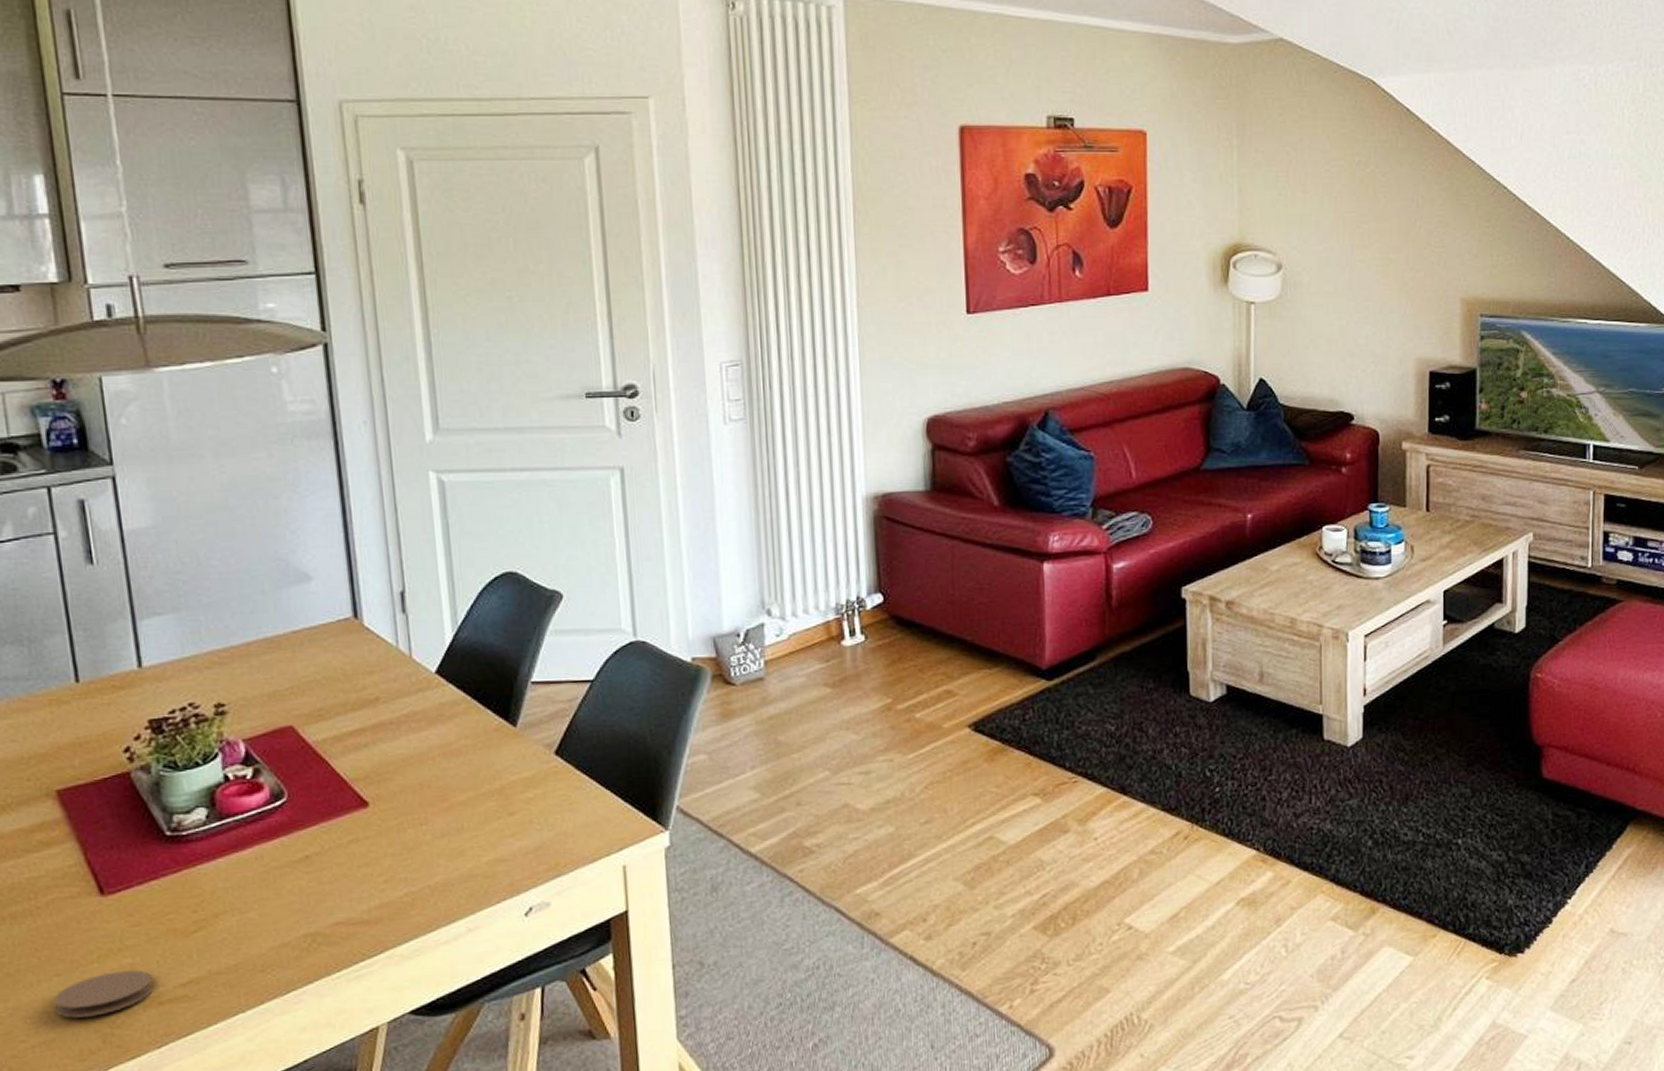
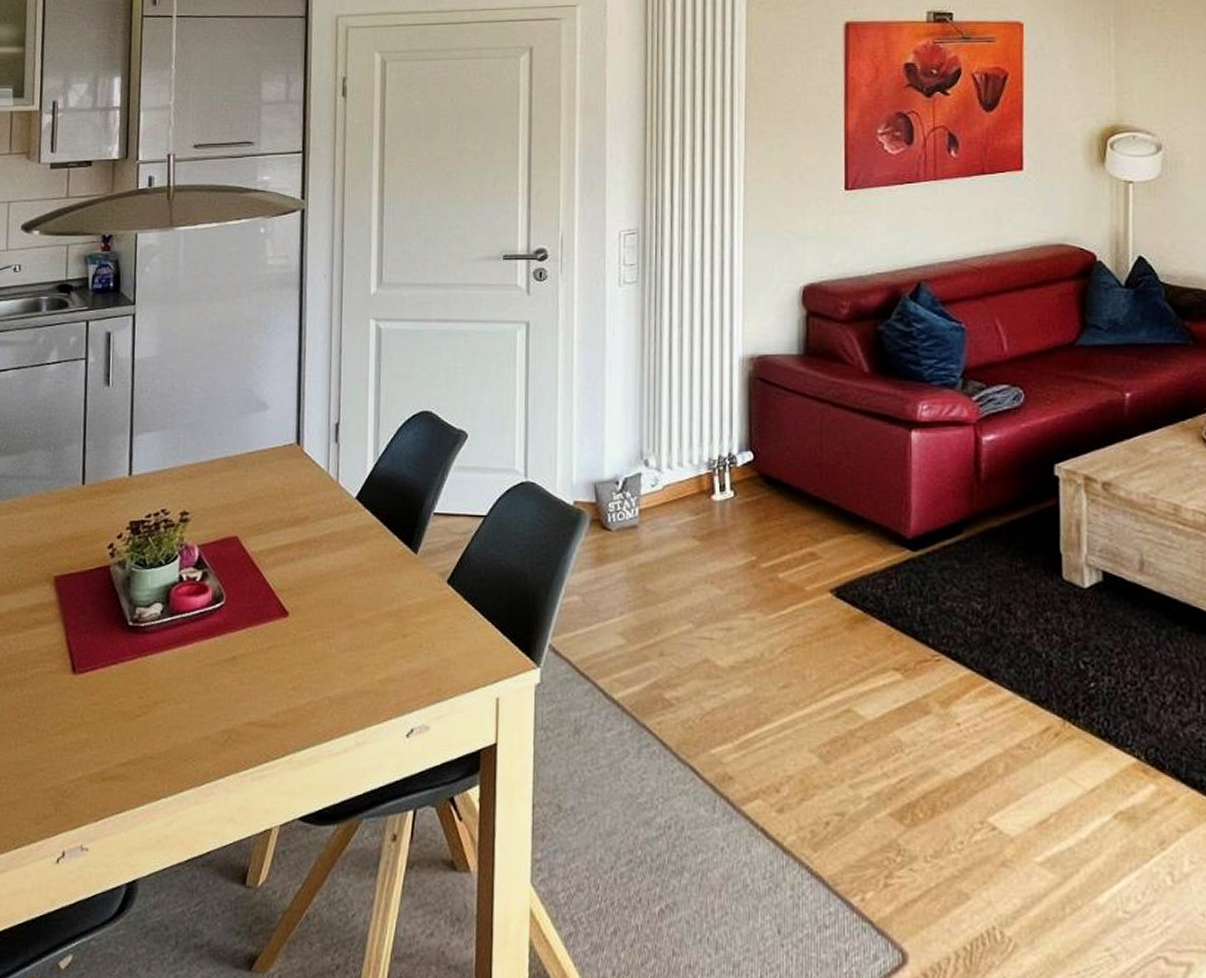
coaster: present [53,970,155,1018] -> none [24,744,101,784]

